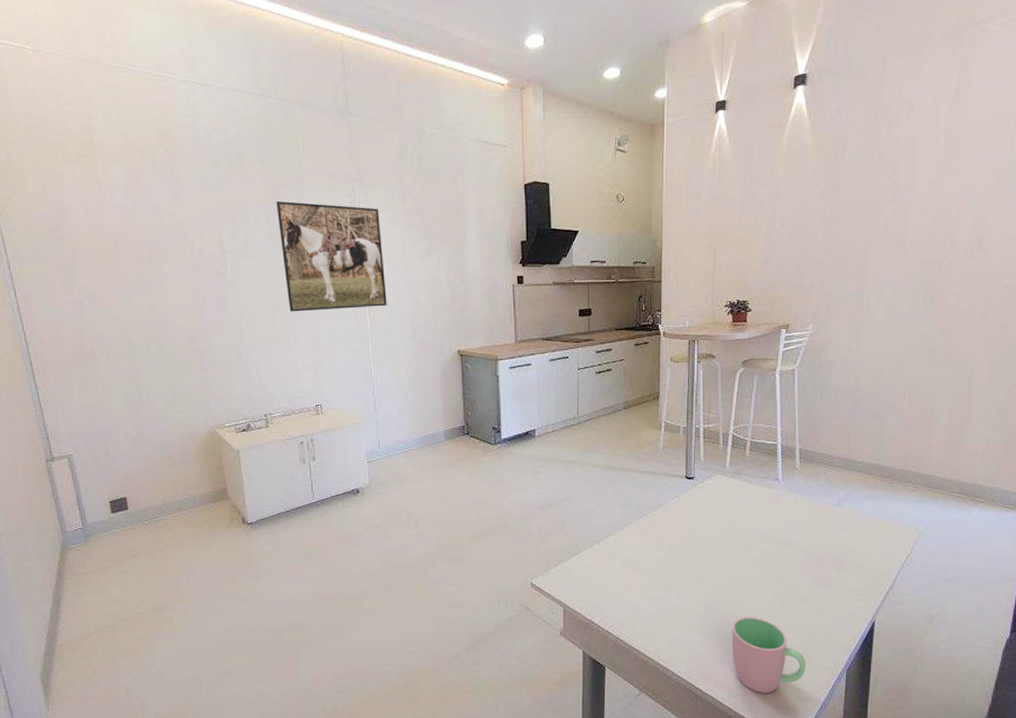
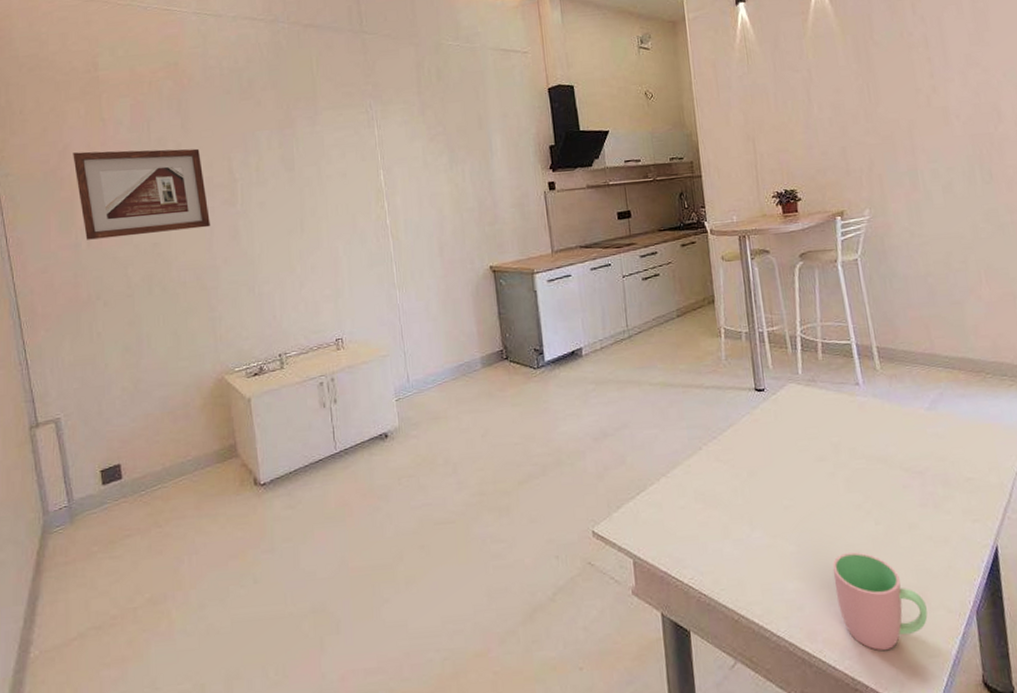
picture frame: none [72,213,202,298] -> present [73,148,210,240]
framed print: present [275,200,387,312] -> none [289,123,411,239]

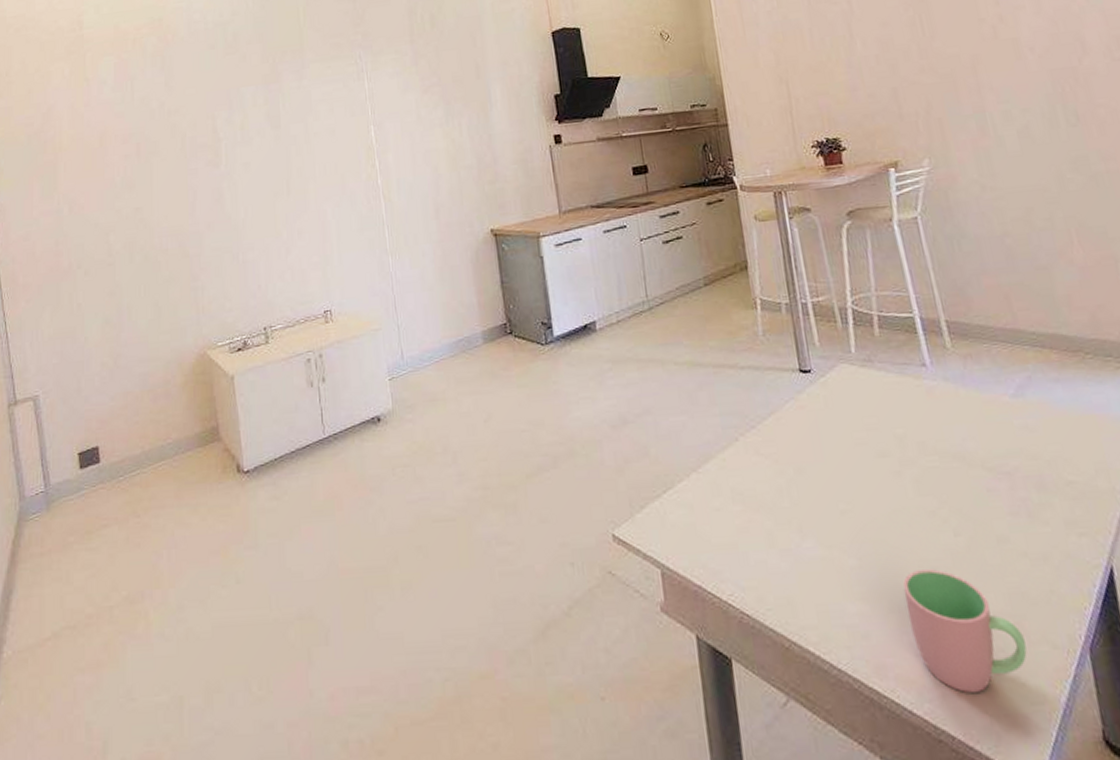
picture frame: present [73,148,210,240] -> none [56,107,193,206]

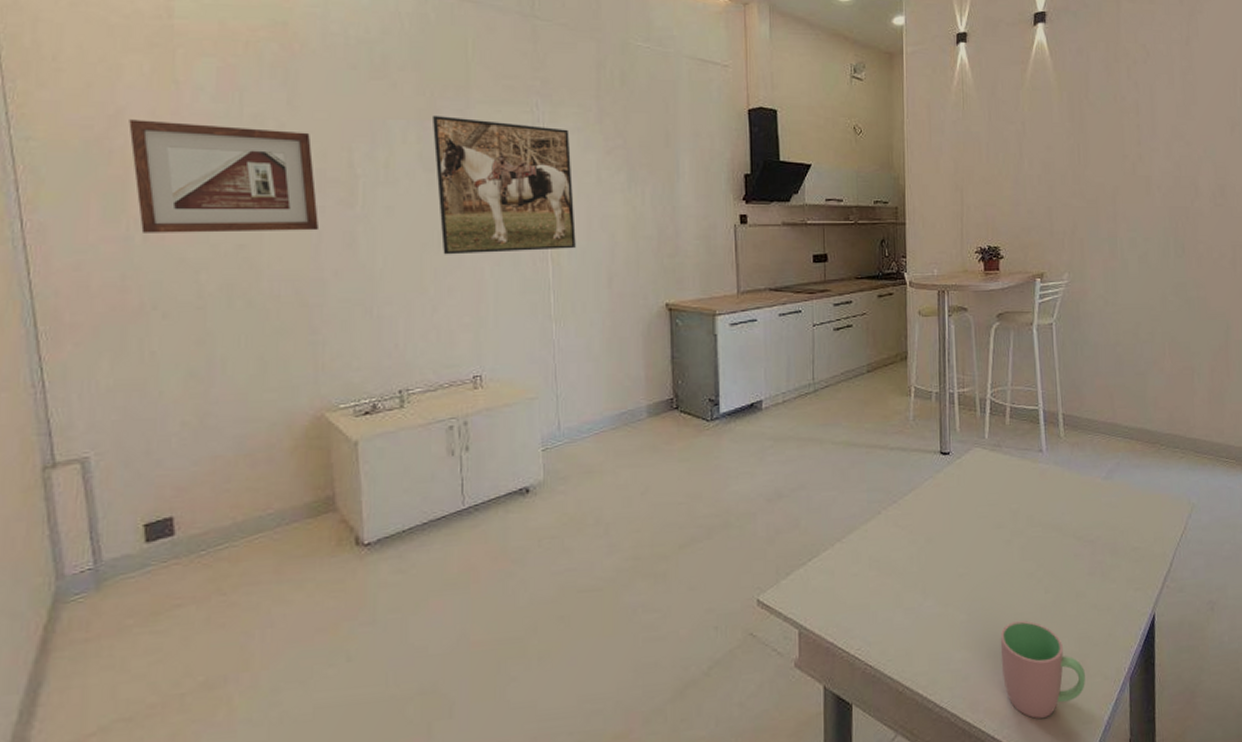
picture frame: none [56,107,193,206] -> present [129,119,318,233]
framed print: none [275,75,404,201] -> present [431,115,576,255]

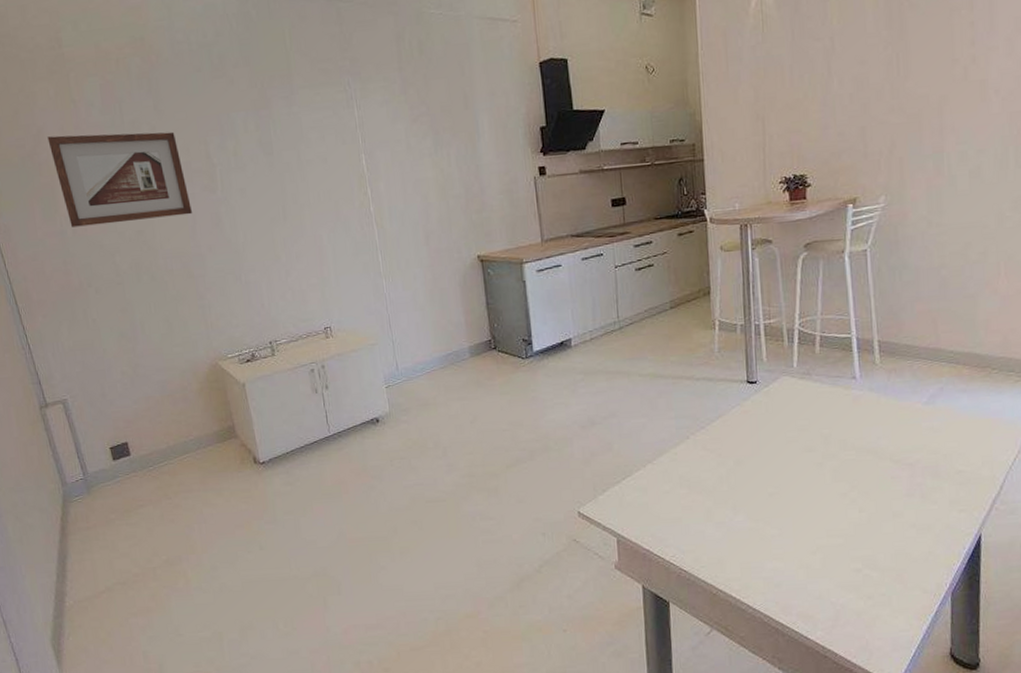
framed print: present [431,115,576,255] -> none [264,103,395,226]
cup: present [1000,621,1086,719] -> none [812,537,904,624]

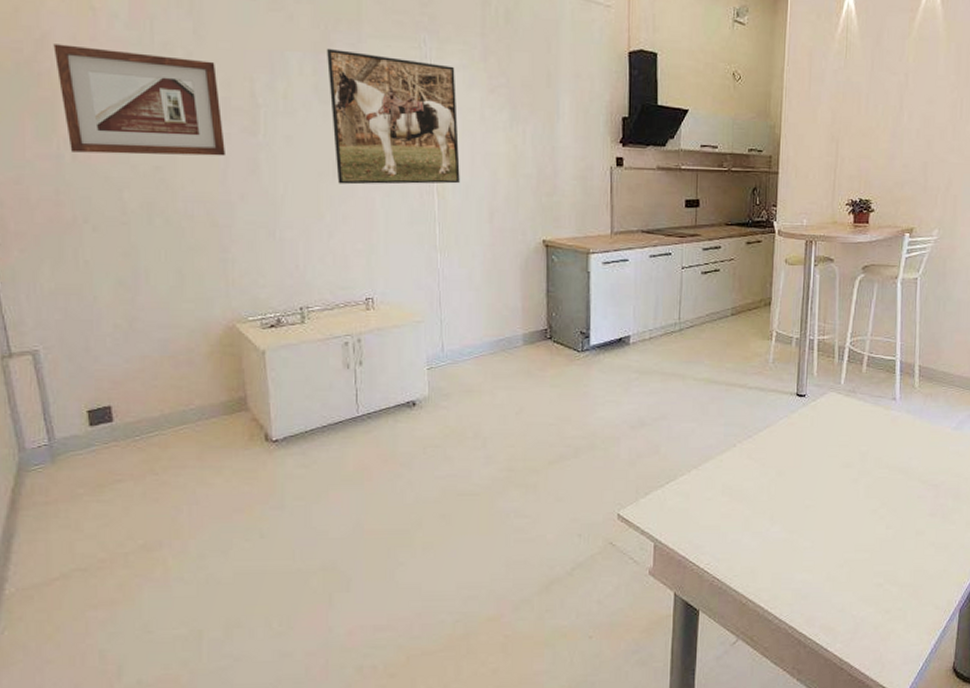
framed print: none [264,103,395,226] -> present [326,48,460,185]

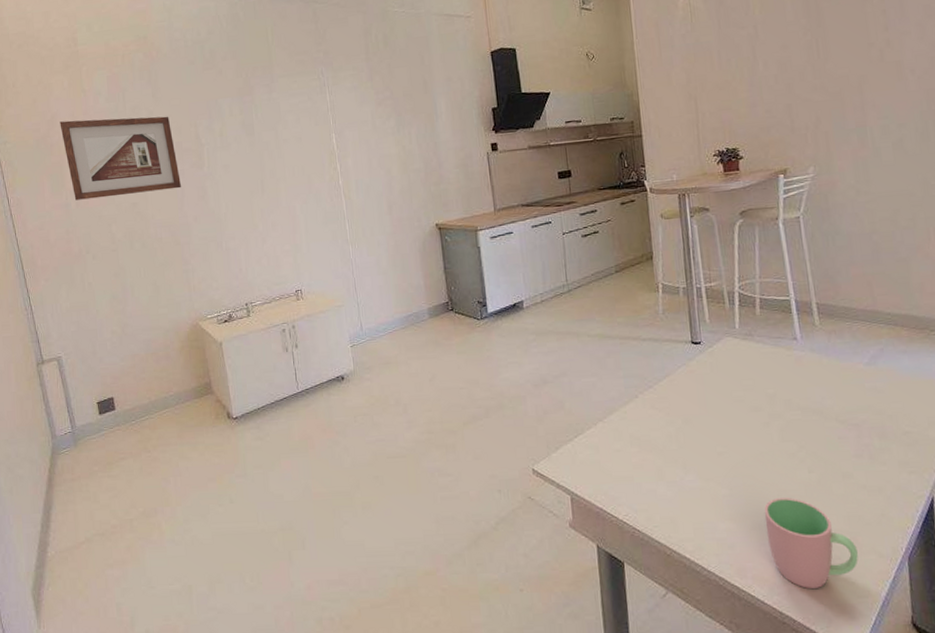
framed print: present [326,48,460,185] -> none [248,89,361,198]
cup: none [839,552,918,637] -> present [764,498,859,588]

